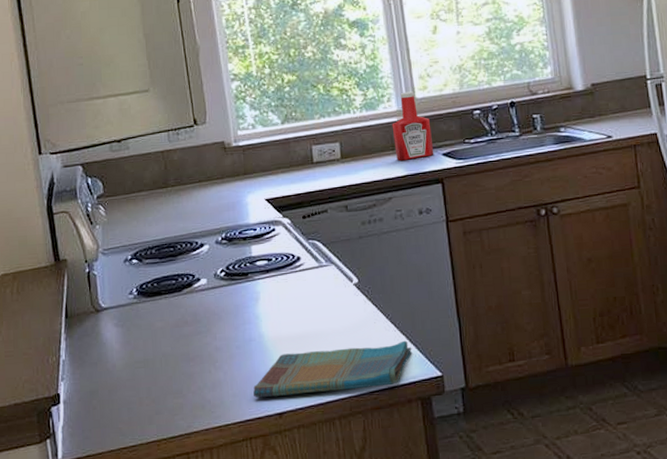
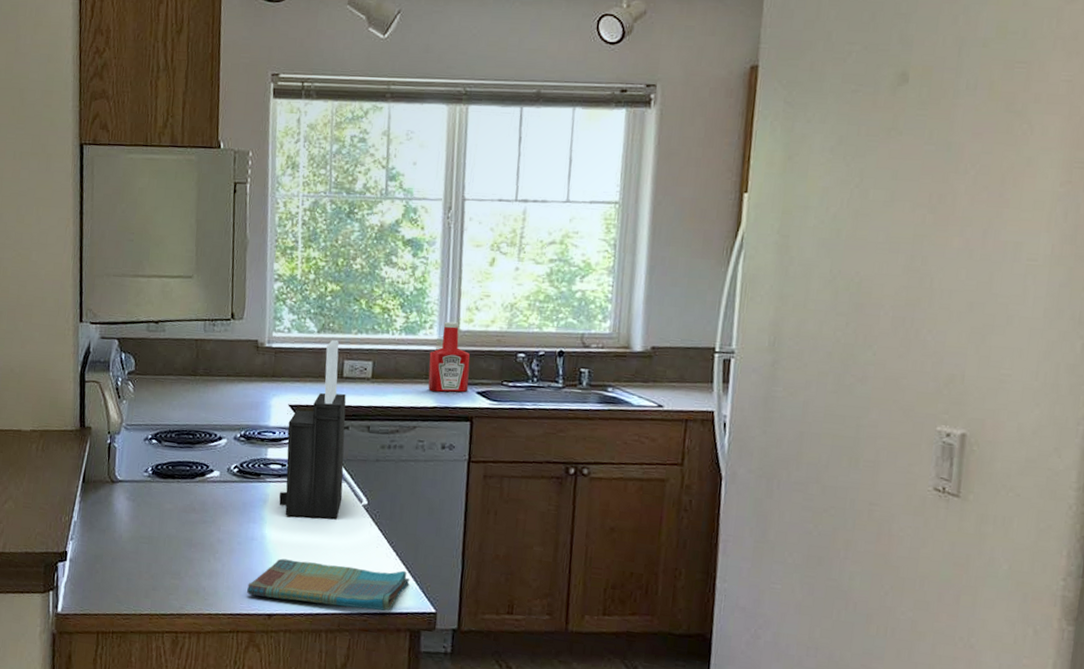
knife block: none [267,128,333,310] -> present [279,340,346,519]

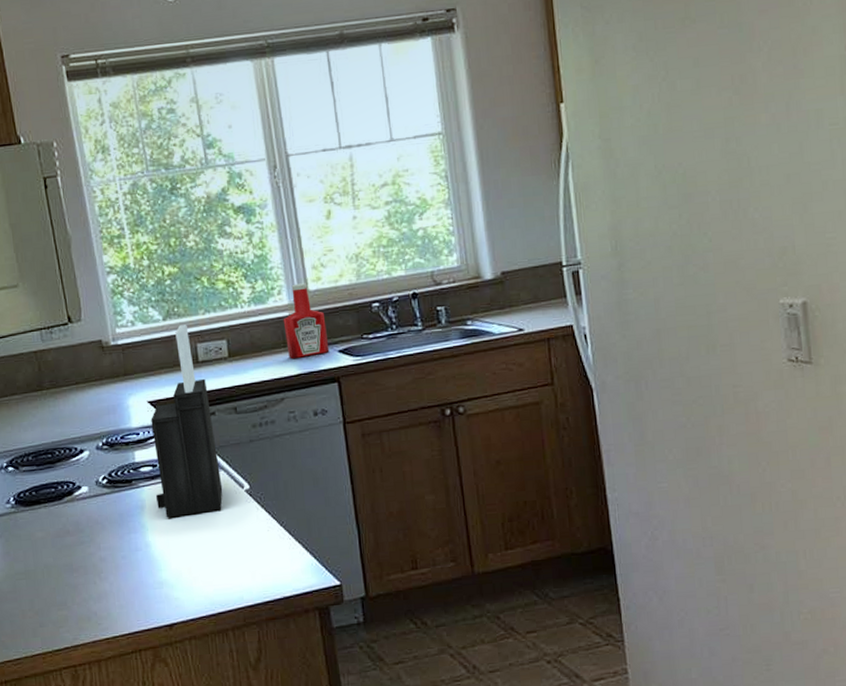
dish towel: present [247,558,410,612] -> none [141,548,309,609]

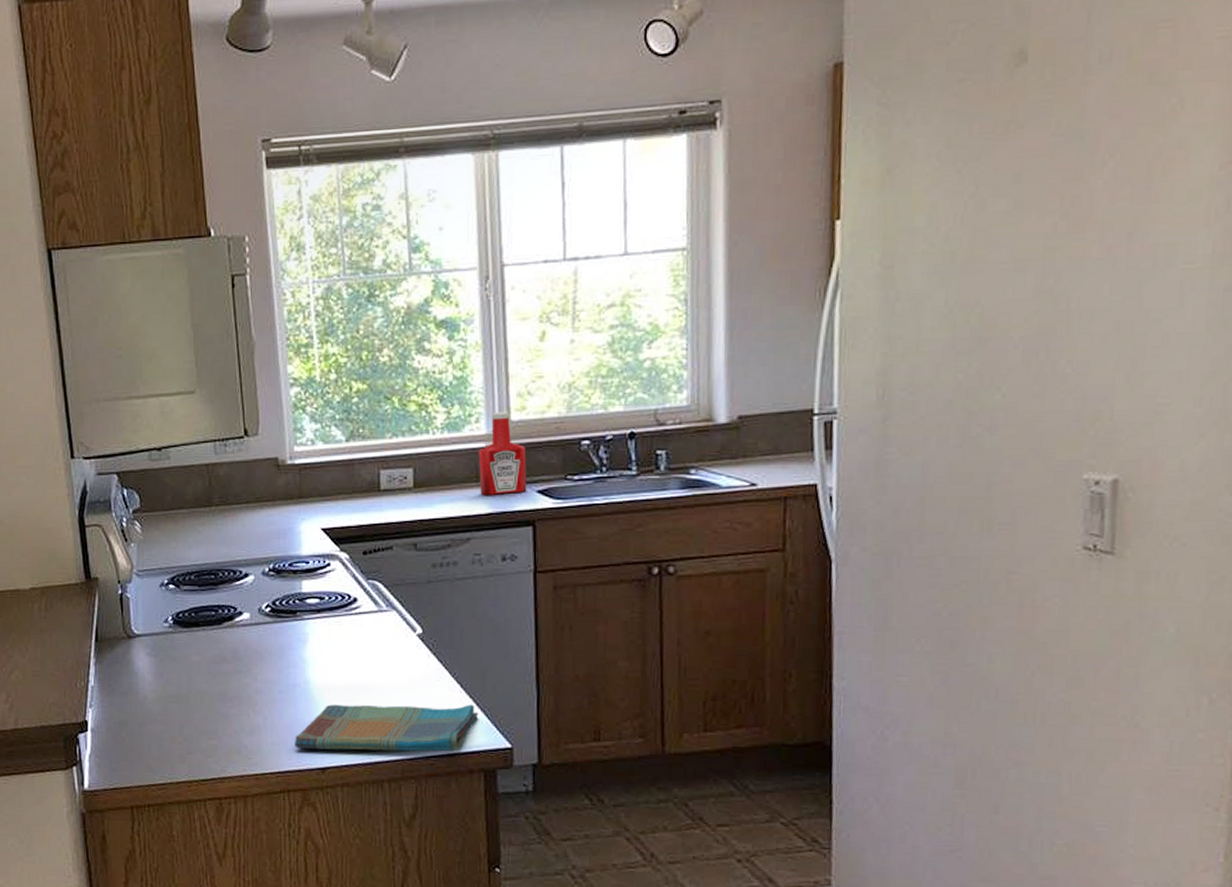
dish towel: none [141,548,309,609] -> present [295,704,479,752]
knife block: present [151,325,223,518] -> none [320,448,393,656]

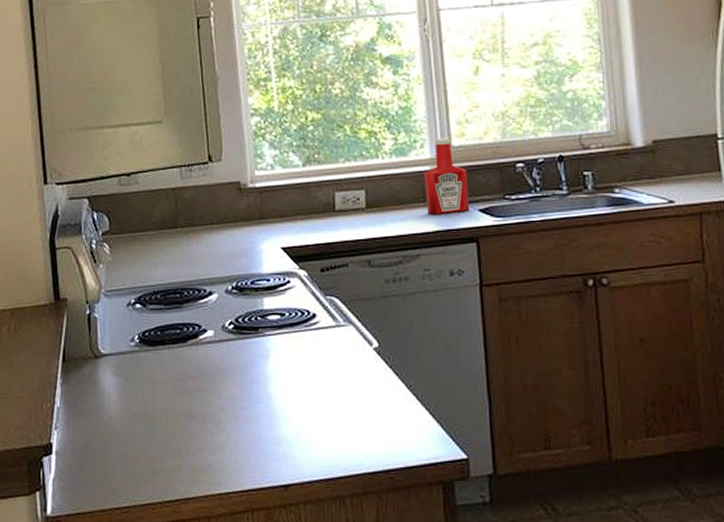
dish towel: present [295,704,479,752] -> none [258,416,435,466]

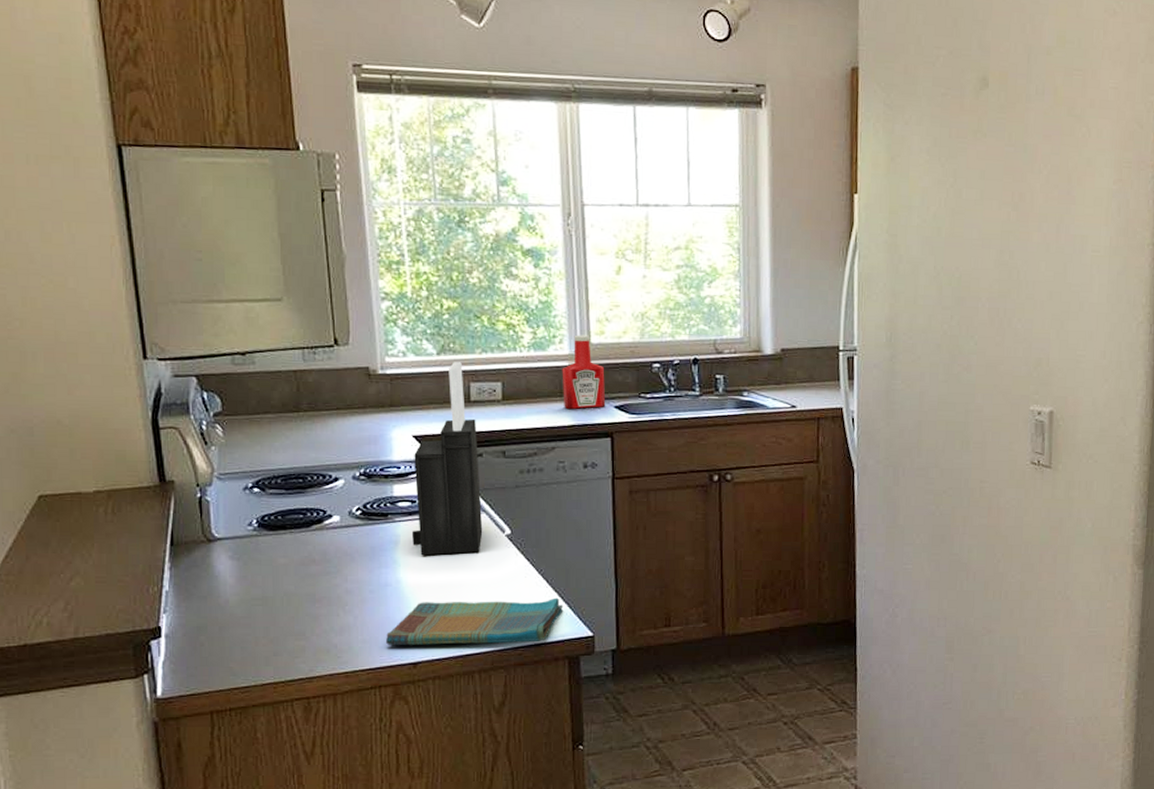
dish towel: none [258,416,435,466] -> present [386,597,564,645]
knife block: none [281,172,351,371] -> present [411,362,483,556]

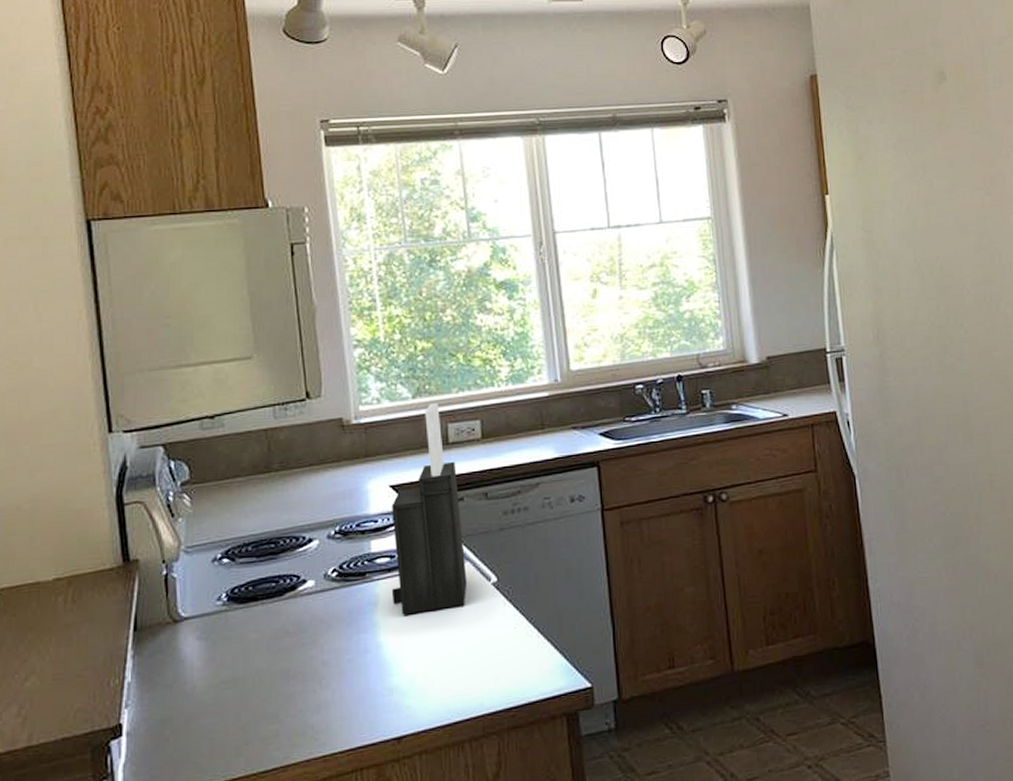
dish towel: present [386,597,564,645] -> none [367,647,558,720]
ketchup bottle: present [562,335,606,409] -> none [542,362,590,441]

